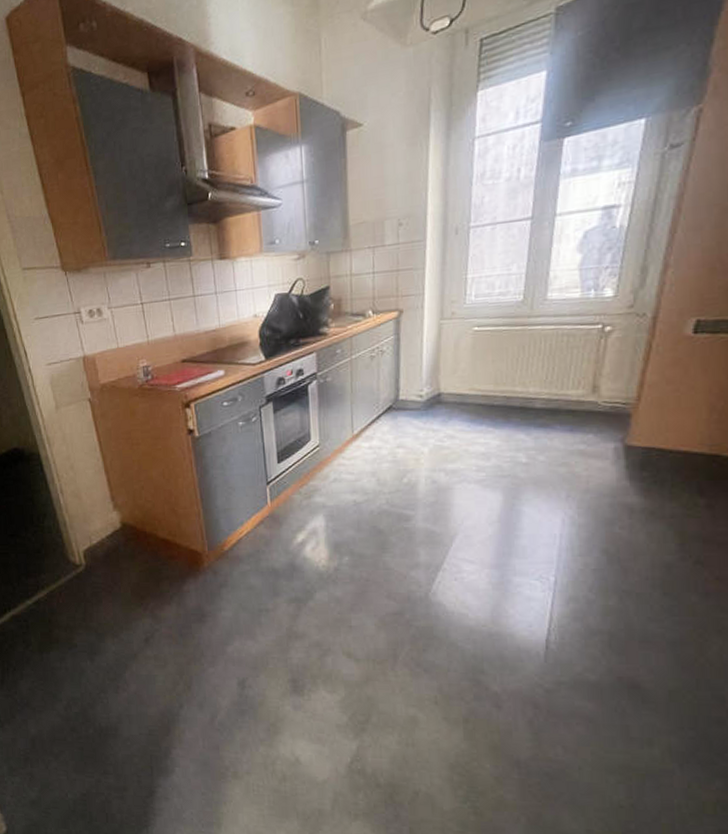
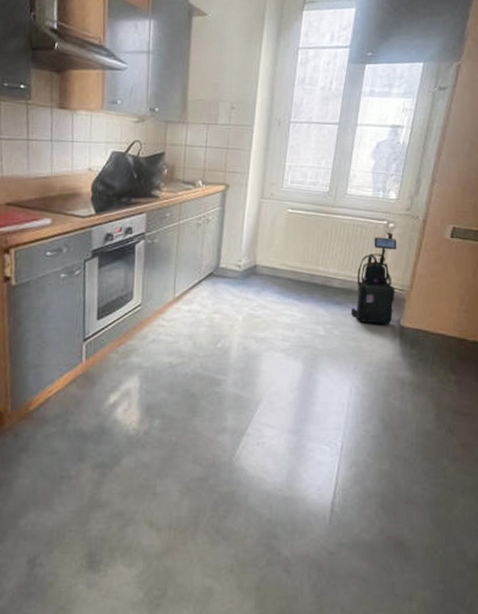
vacuum cleaner: none [558,337,618,445] -> present [350,232,397,324]

